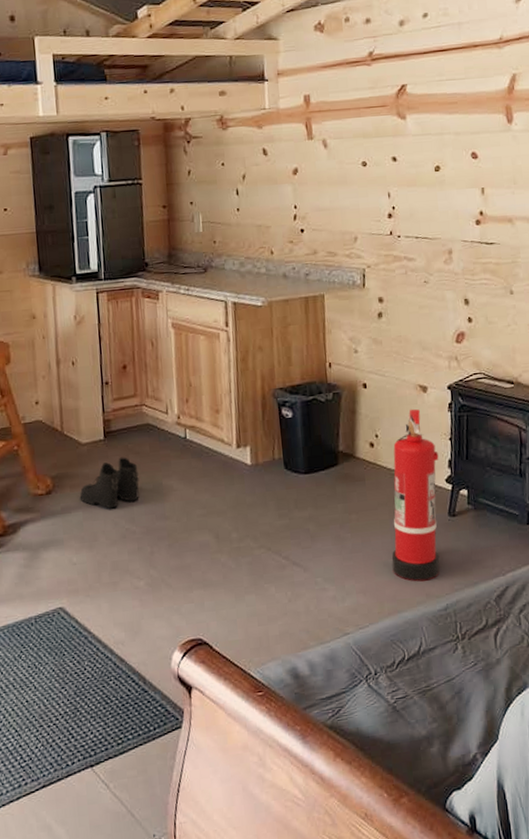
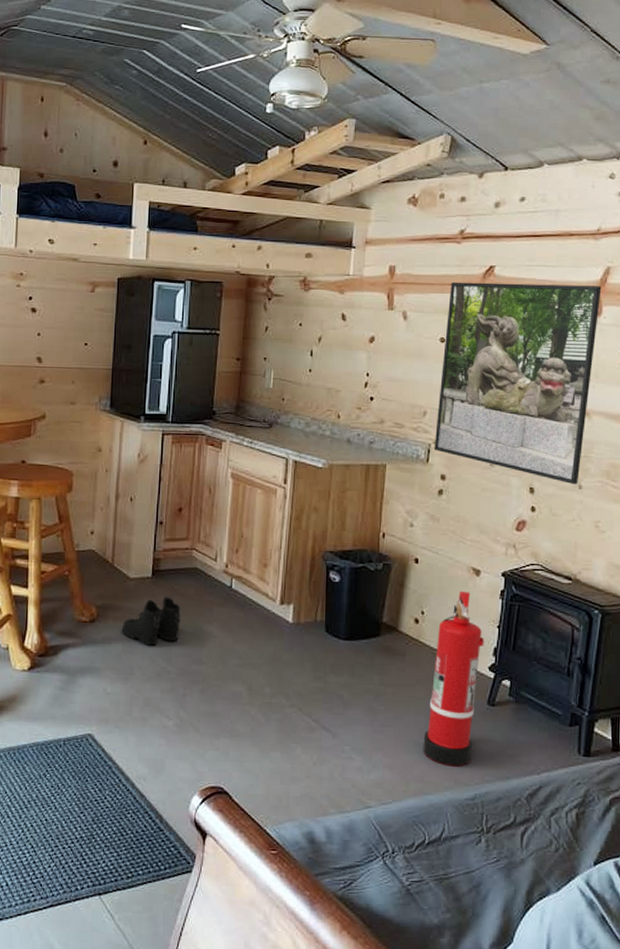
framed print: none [365,94,511,291] -> present [434,281,602,484]

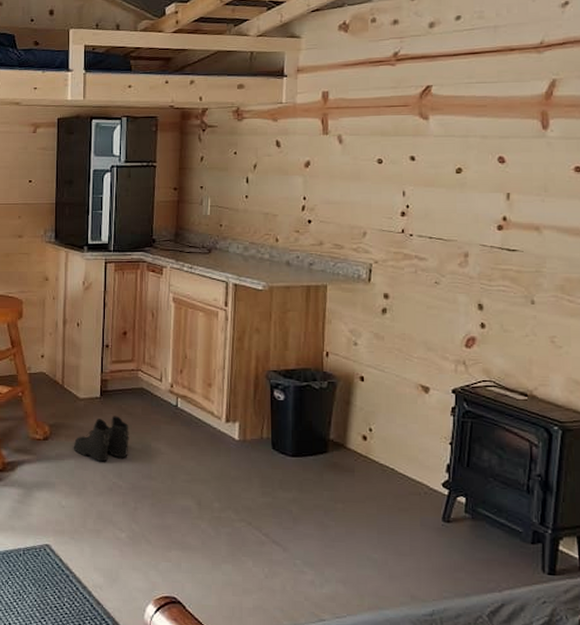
fire extinguisher: present [423,590,484,767] -> none [376,408,436,583]
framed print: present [434,281,602,484] -> none [375,99,548,299]

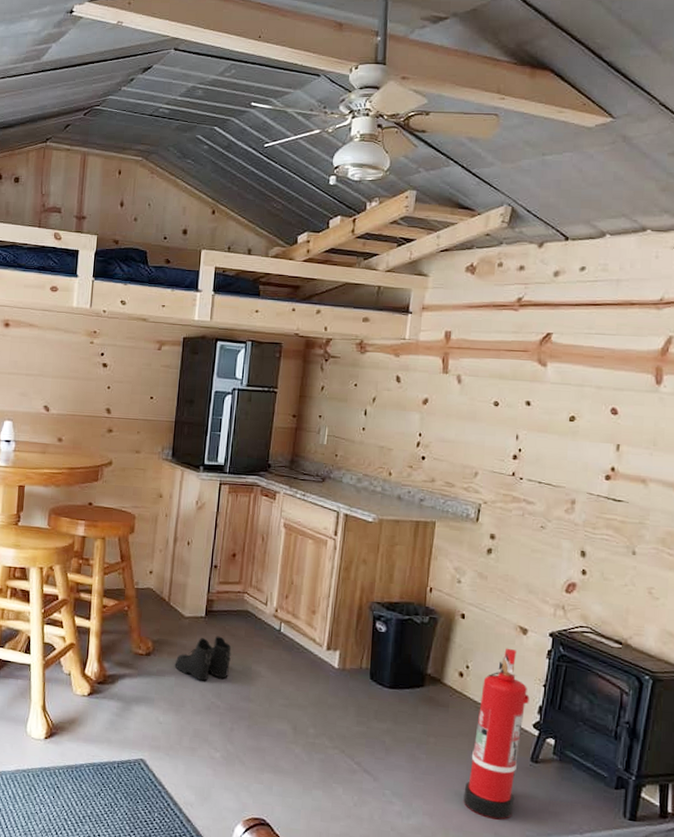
fire extinguisher: none [376,408,436,583] -> present [463,648,530,820]

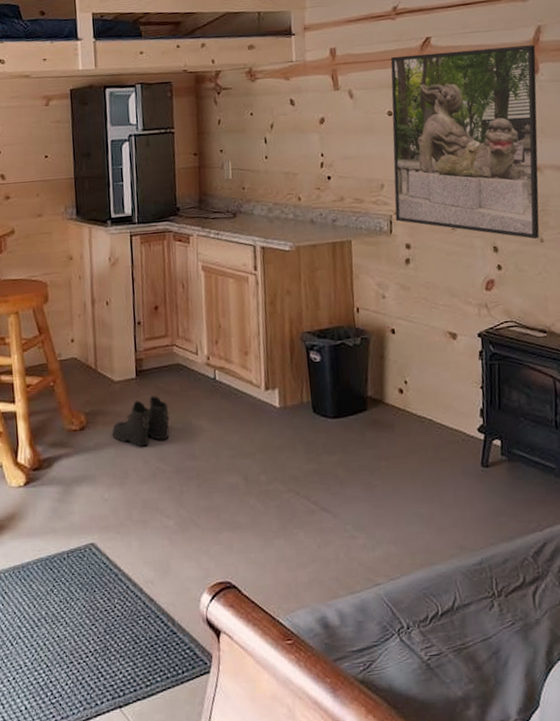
fire extinguisher: present [463,648,530,820] -> none [423,355,473,534]
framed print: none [484,347,663,550] -> present [390,45,540,239]

